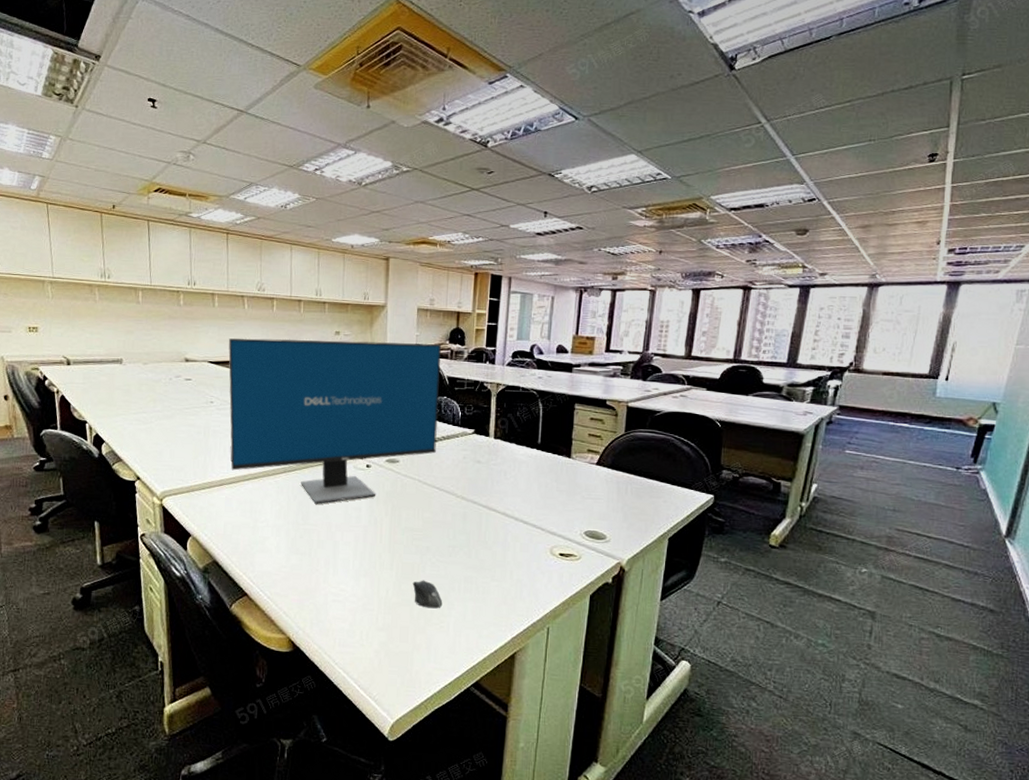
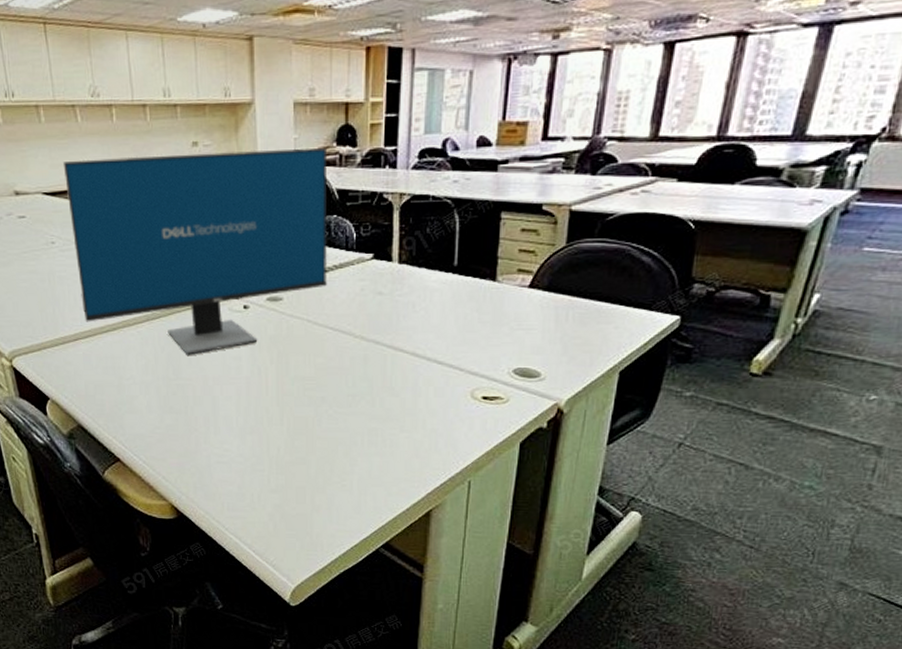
computer mouse: present [412,580,443,609] -> none [307,435,344,466]

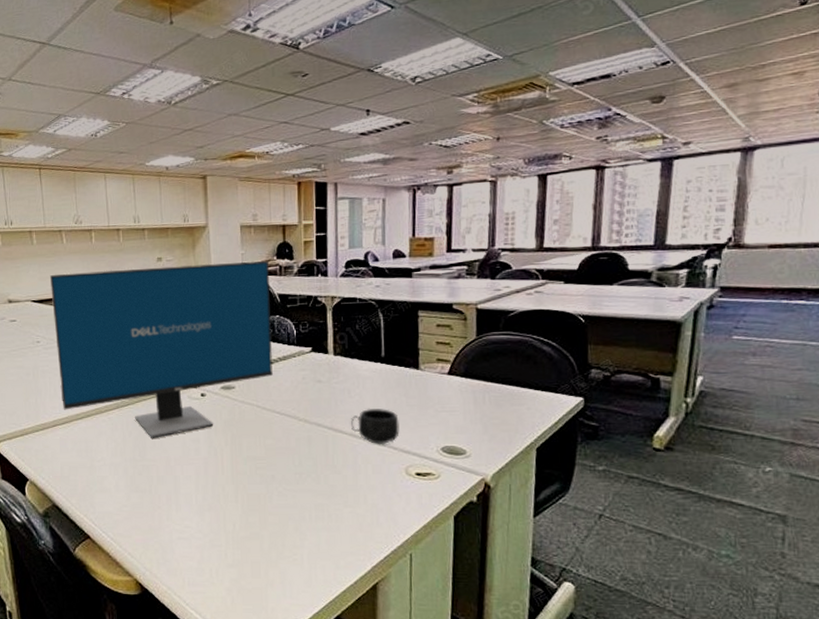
mug: none [414,324,468,366] -> present [351,408,400,445]

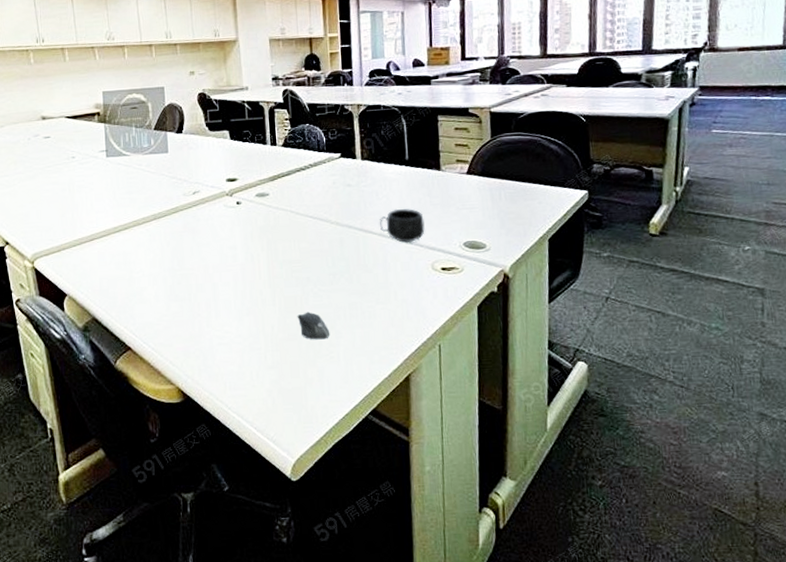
computer monitor: present [49,261,273,438] -> none [83,73,305,248]
computer mouse: none [260,511,294,541] -> present [297,311,330,340]

